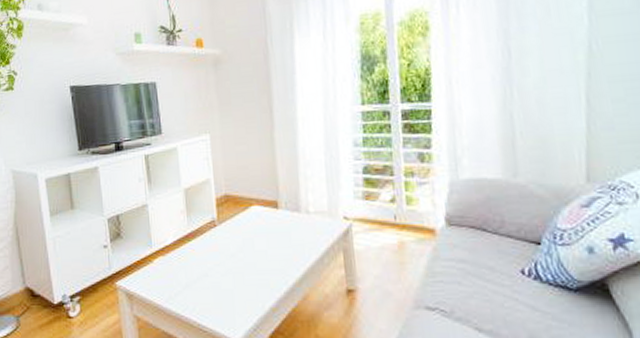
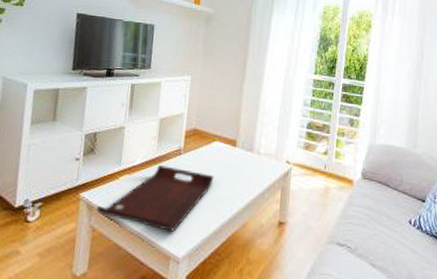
serving tray: none [136,241,260,313] -> present [96,165,214,232]

